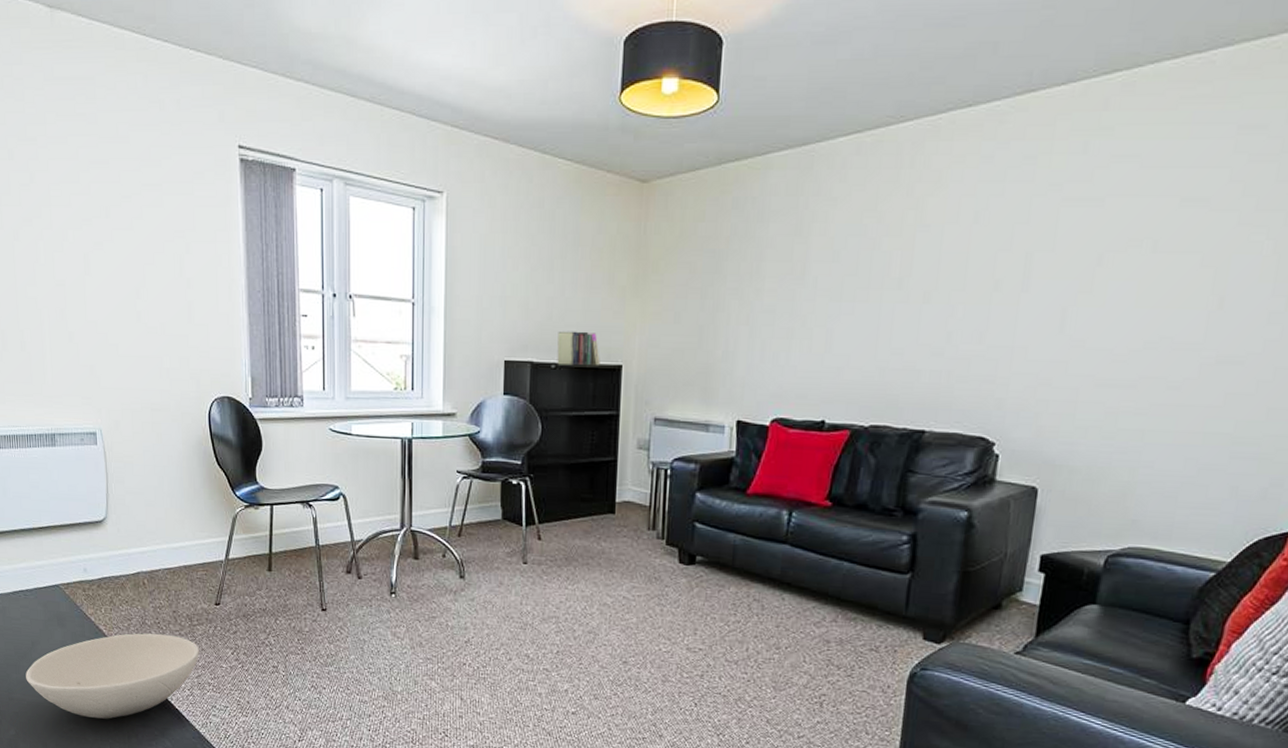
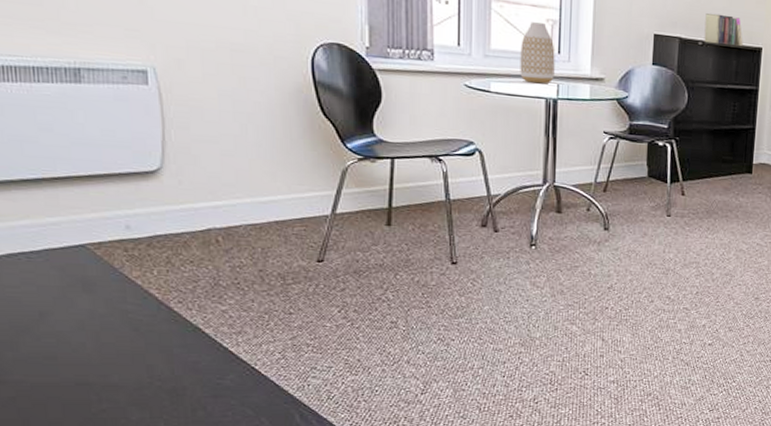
bowl: present [26,633,199,719] -> none [28,295,295,393]
vase: none [377,359,409,423] -> present [520,22,555,84]

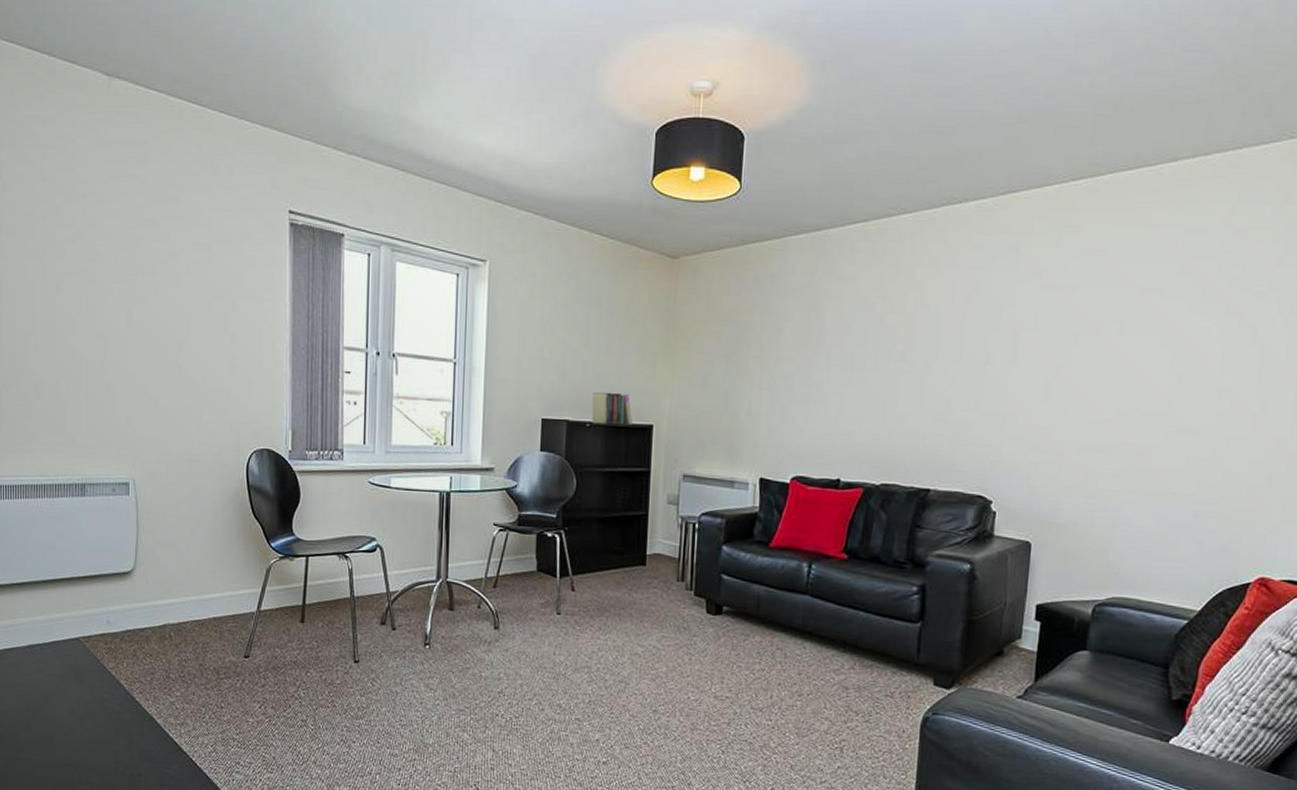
vase: present [520,22,555,84] -> none [417,416,449,477]

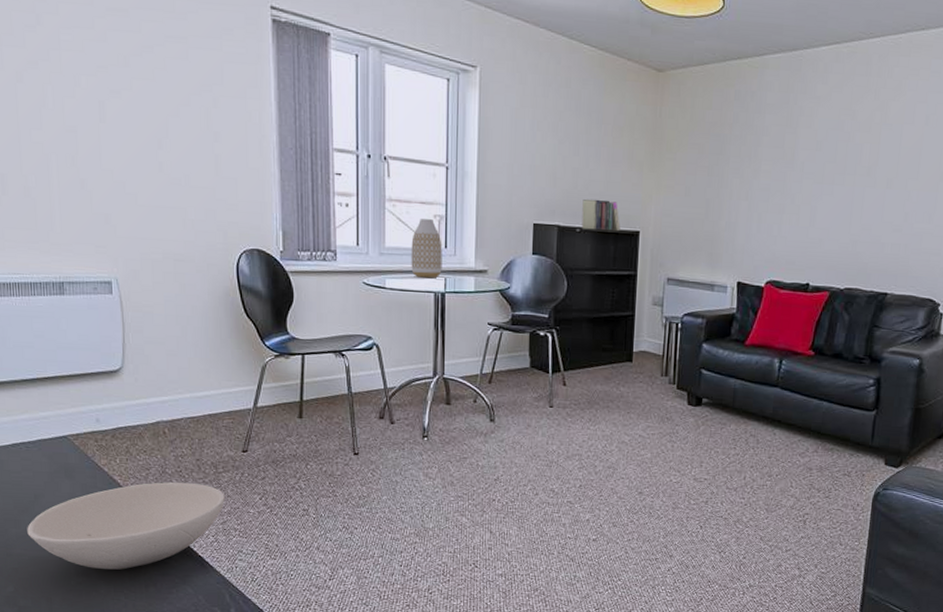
bowl: none [36,687,225,779] -> present [27,482,225,570]
vase: none [417,416,449,477] -> present [411,219,442,279]

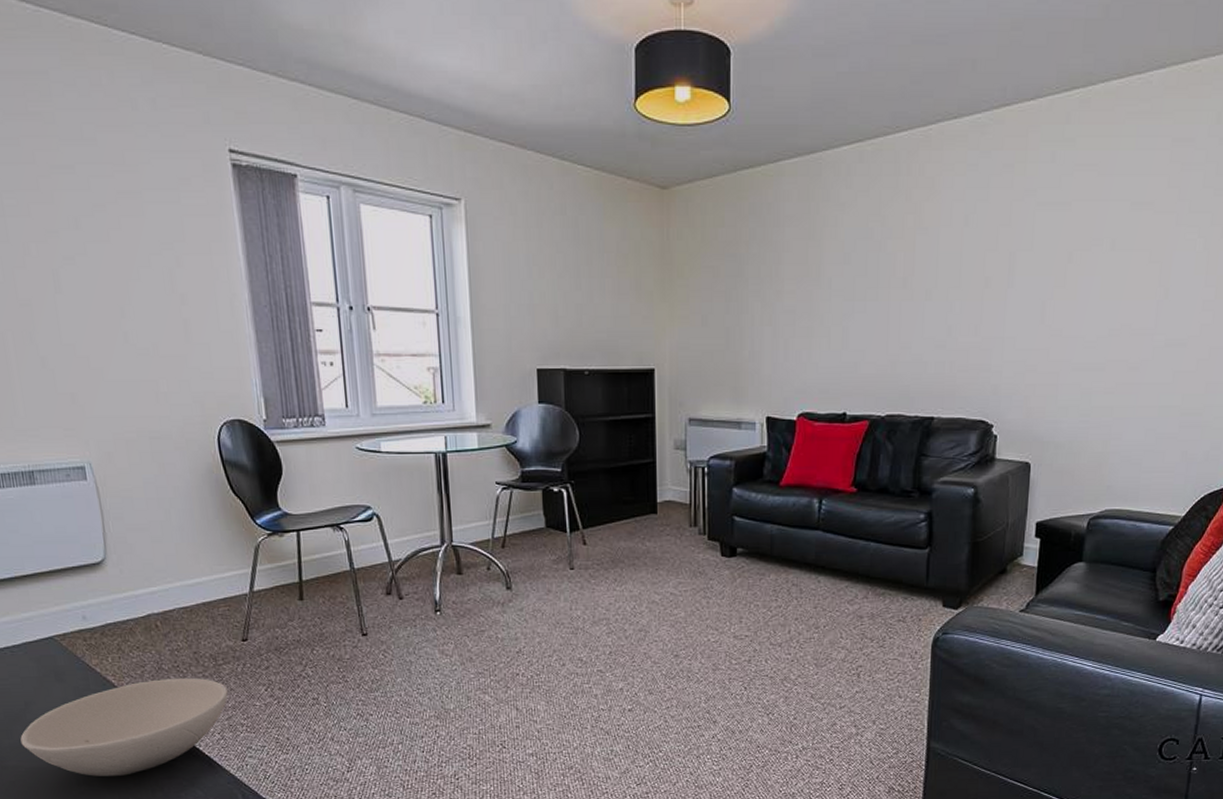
vase: present [411,219,442,279] -> none [405,373,441,438]
books: present [581,199,620,232] -> none [589,337,633,371]

